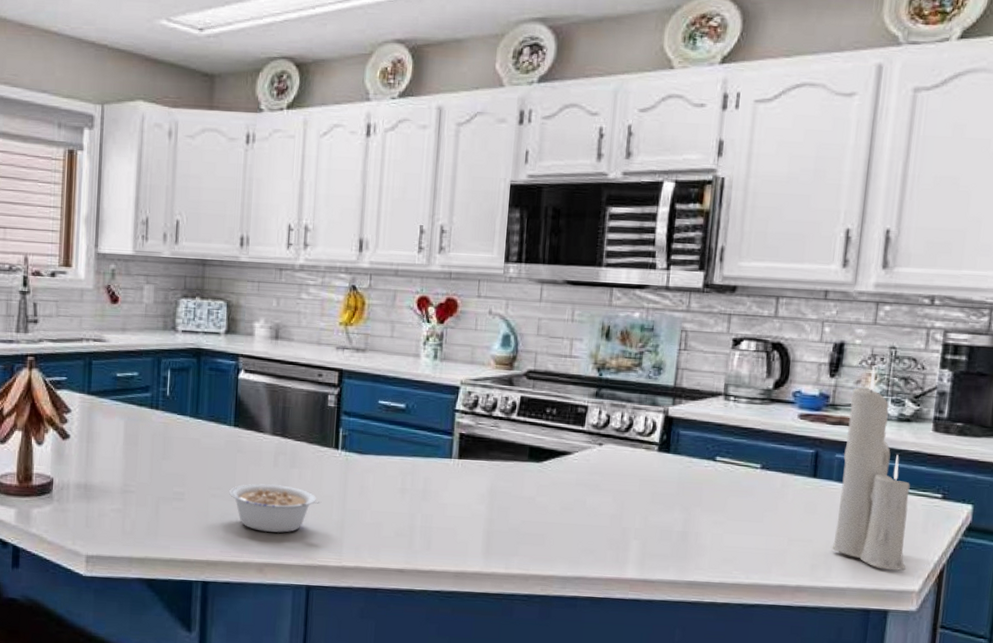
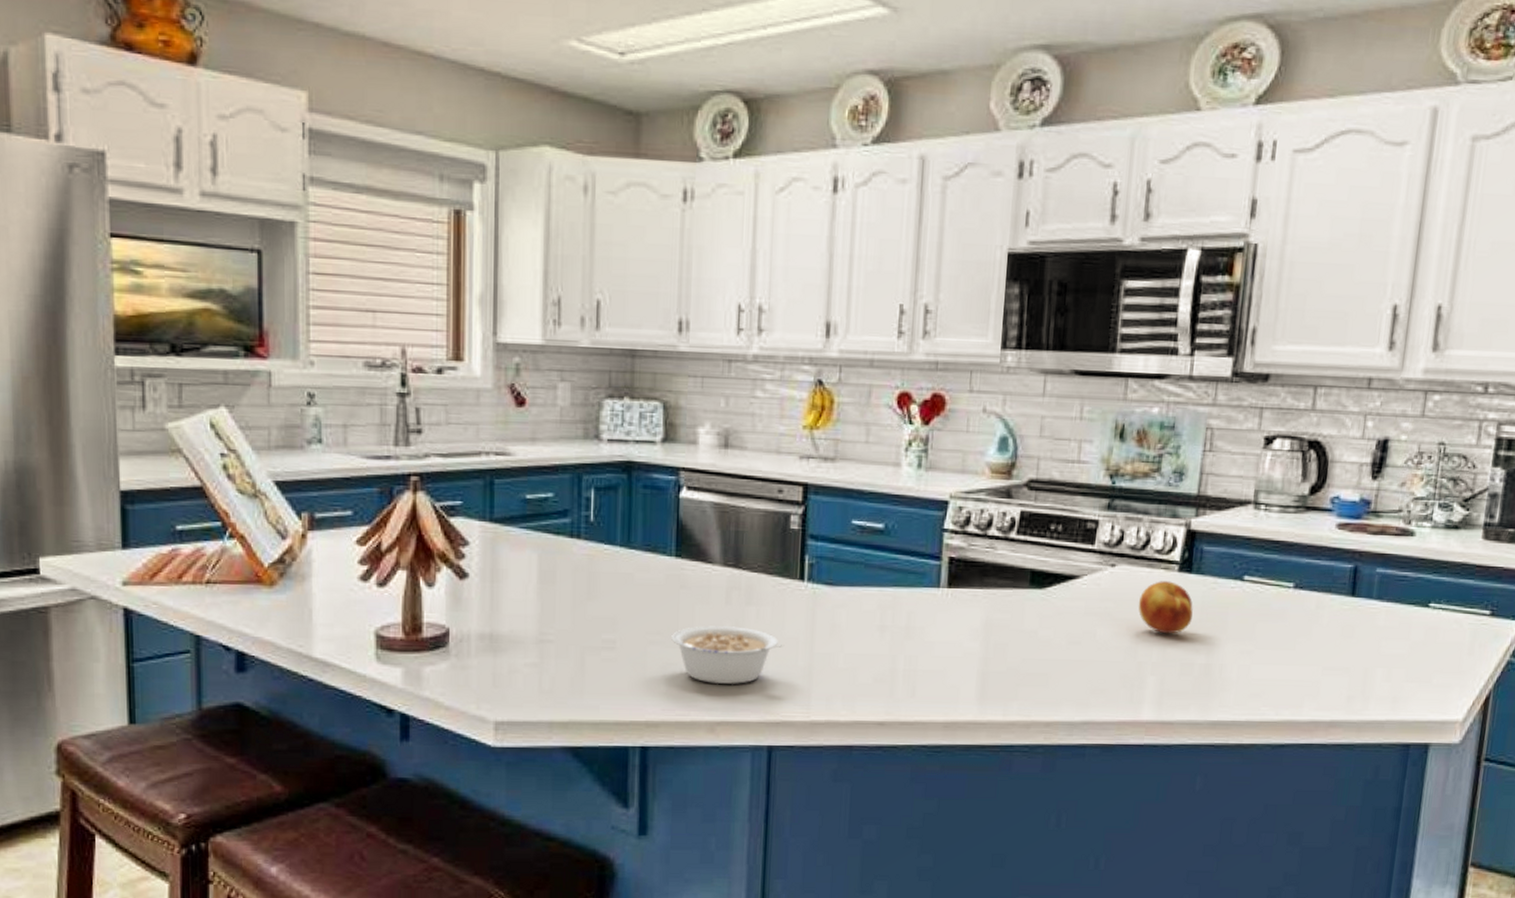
fruit: none [622,459,671,505] -> present [1138,581,1193,634]
candle: present [831,366,910,571] -> none [1370,466,1457,699]

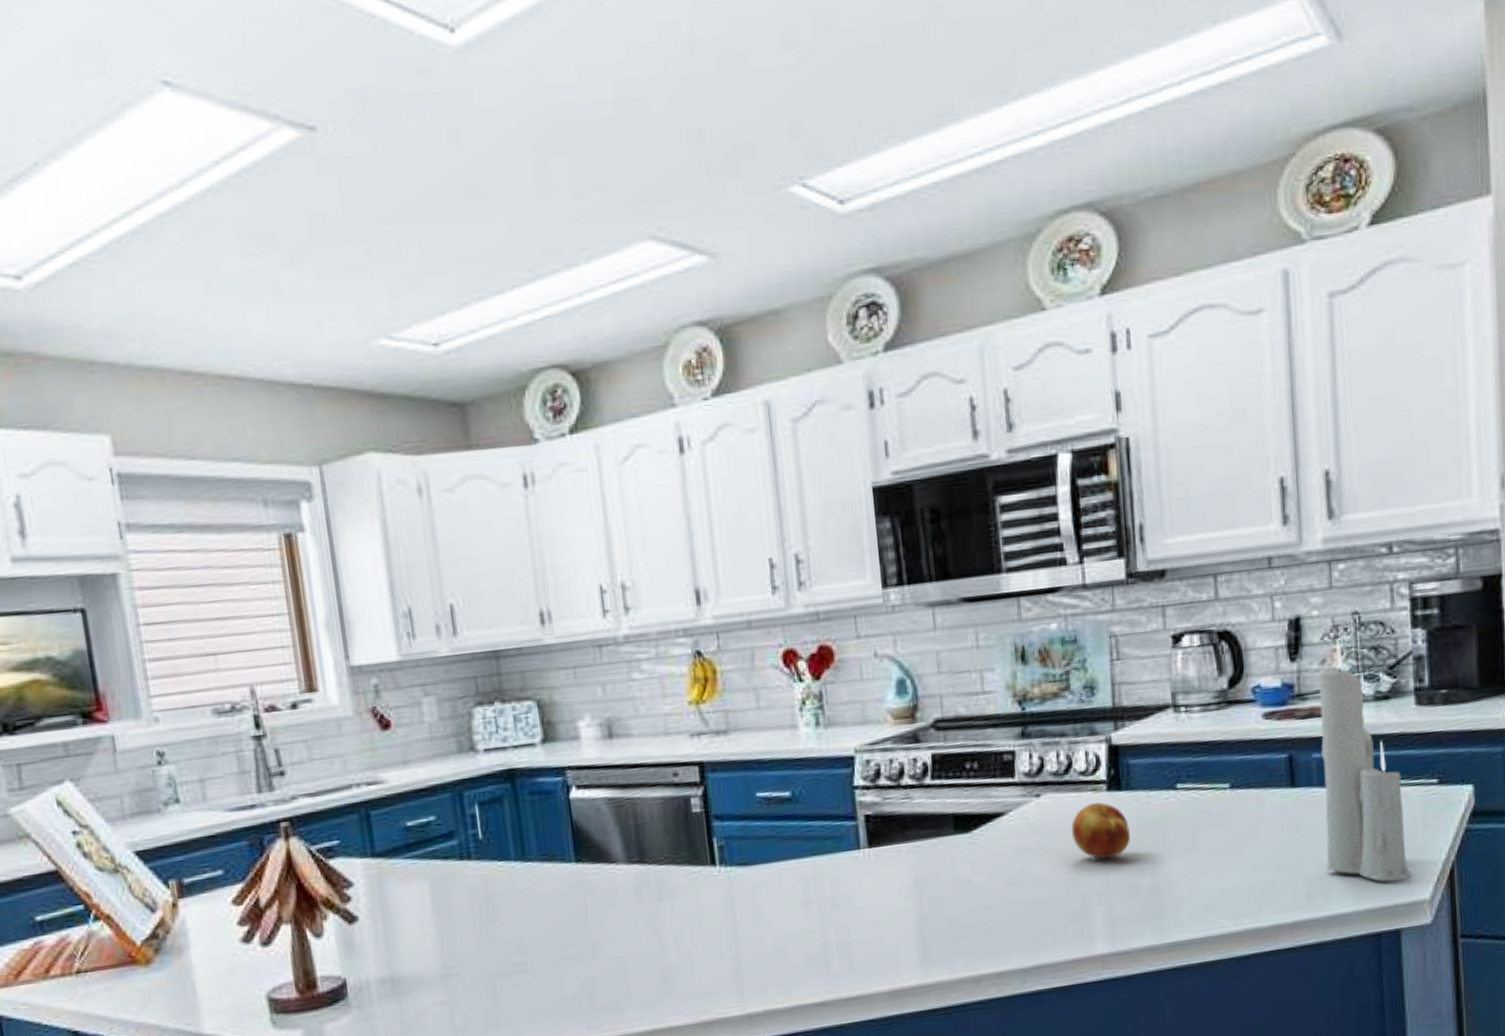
legume: present [671,625,783,684] -> none [584,925,705,991]
candle: none [1370,466,1457,699] -> present [1318,640,1413,882]

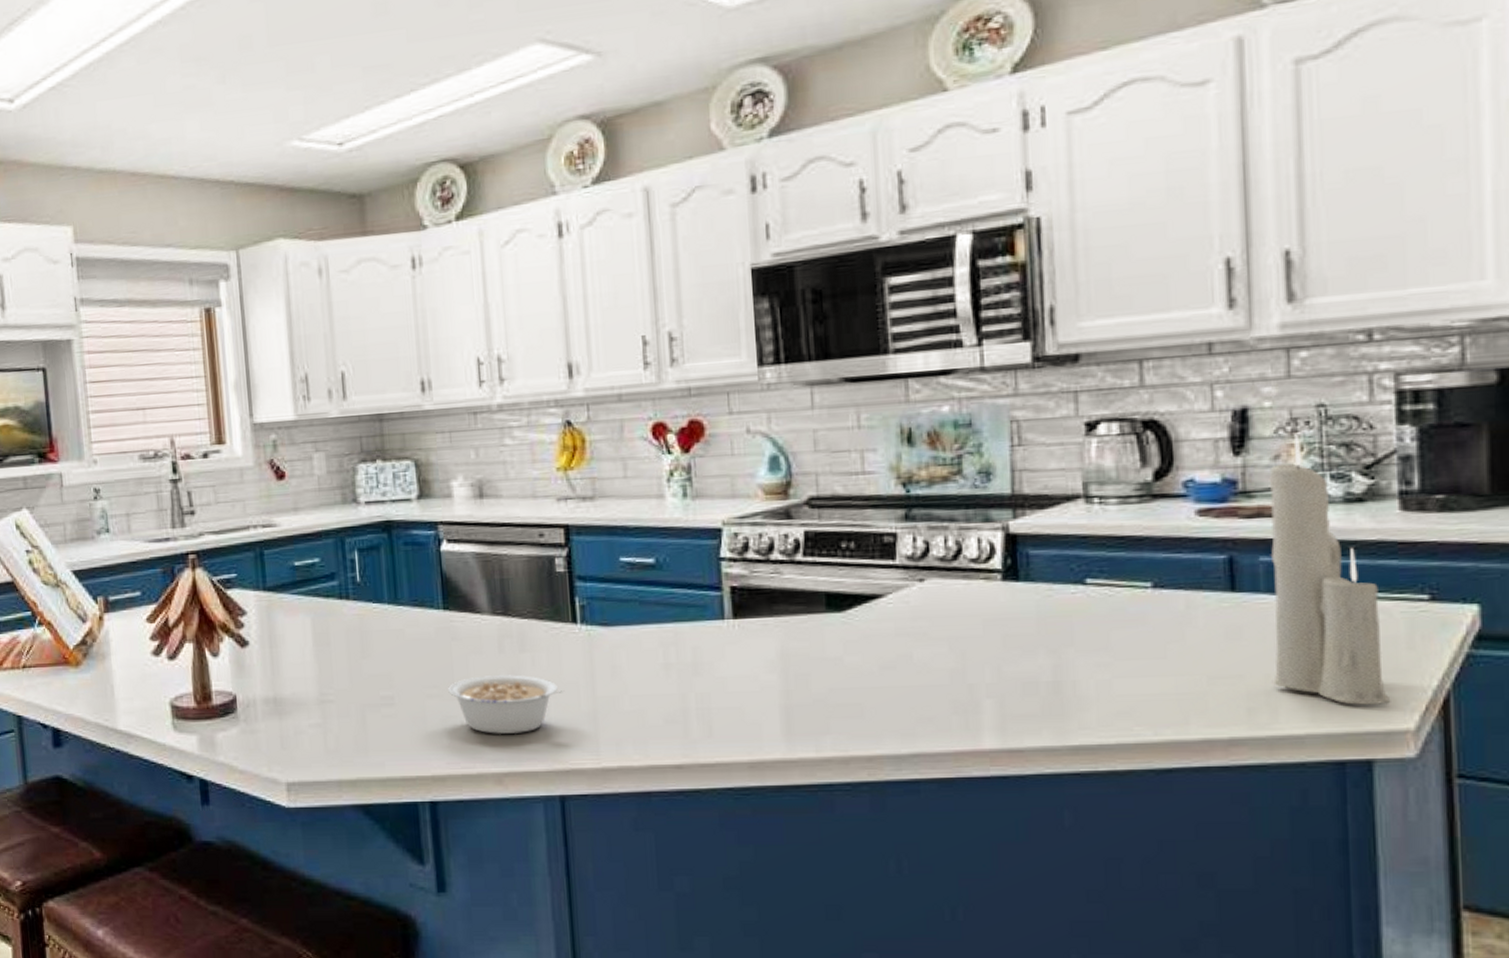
legume: none [584,925,705,991] -> present [448,674,564,734]
fruit: present [1071,802,1130,859] -> none [958,592,1028,651]

